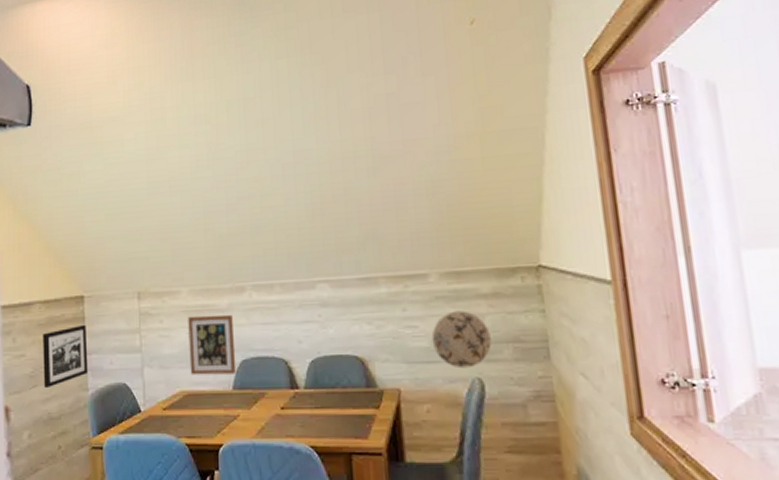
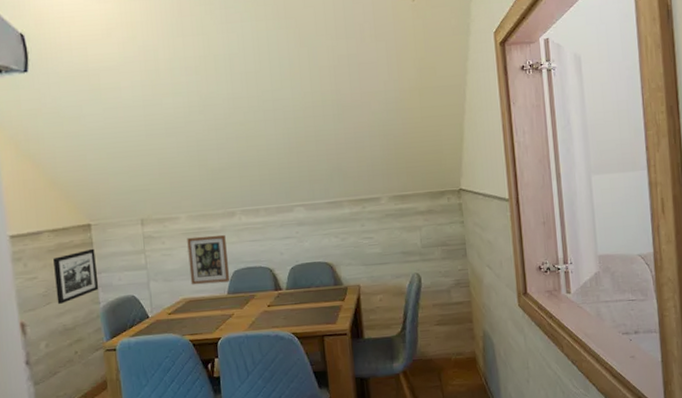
decorative plate: present [431,310,491,369] -> none [383,224,426,267]

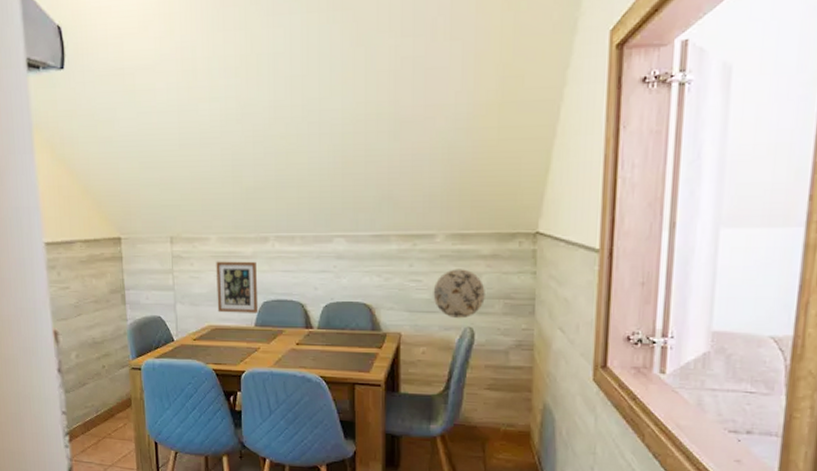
picture frame: present [53,248,99,304] -> none [85,263,127,316]
decorative plate: none [383,224,426,267] -> present [433,269,485,319]

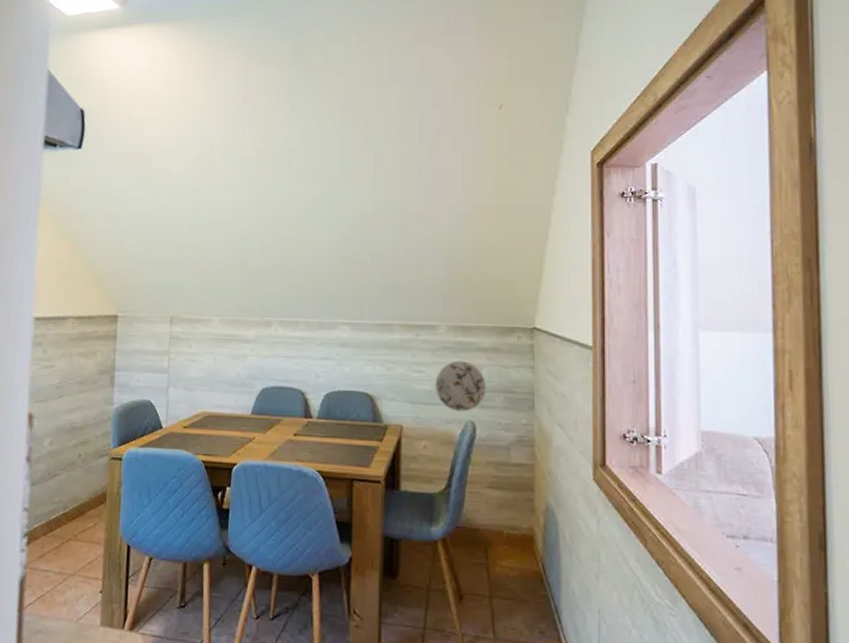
picture frame: present [216,261,259,313] -> none [213,344,258,400]

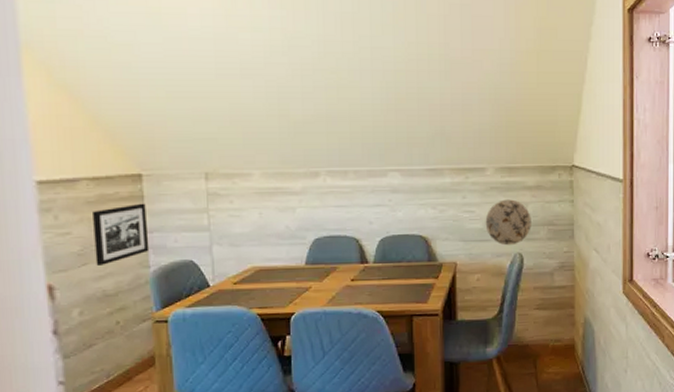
picture frame: none [69,342,117,399] -> present [93,203,150,265]

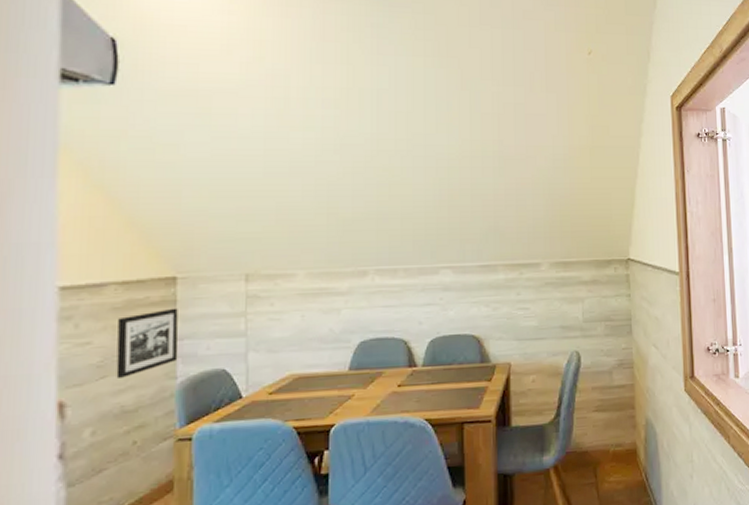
decorative plate: present [485,199,531,246] -> none [540,295,588,344]

